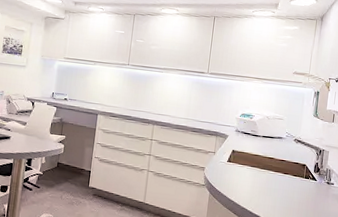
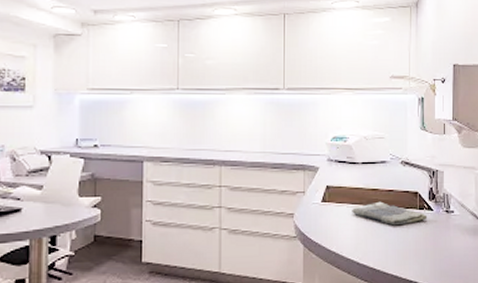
dish towel: none [250,167,312,188] -> present [352,201,428,226]

